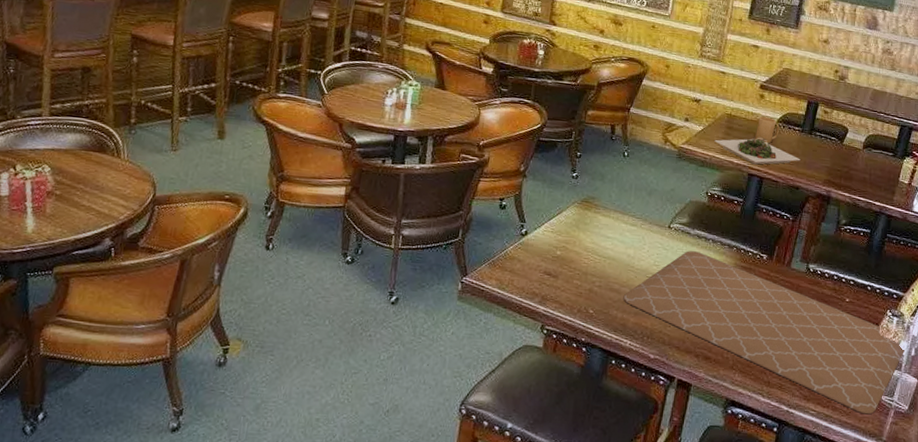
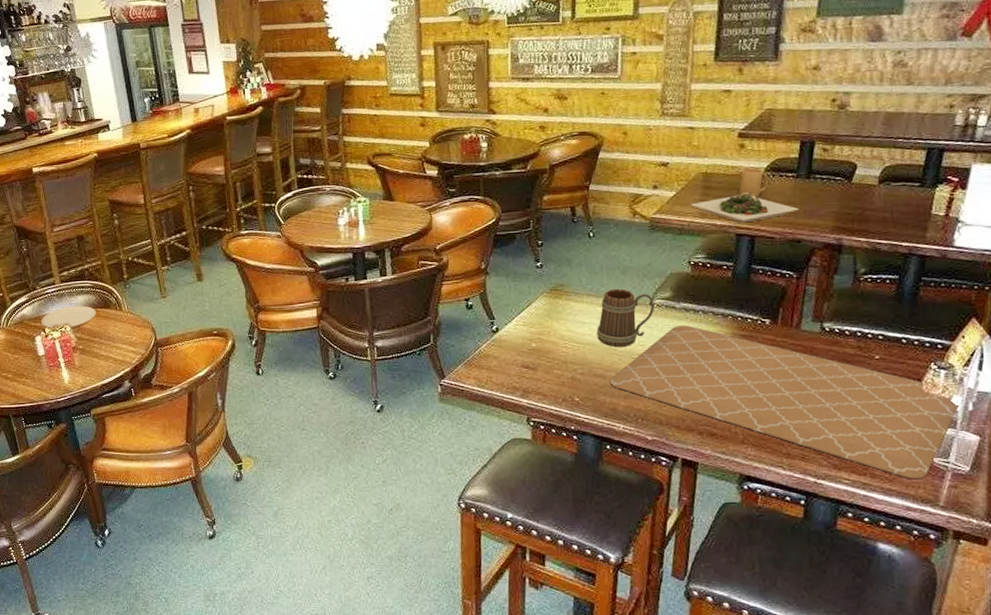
plate: none [13,144,87,170] -> present [41,306,96,329]
beer mug: none [618,208,673,265] -> present [597,288,654,347]

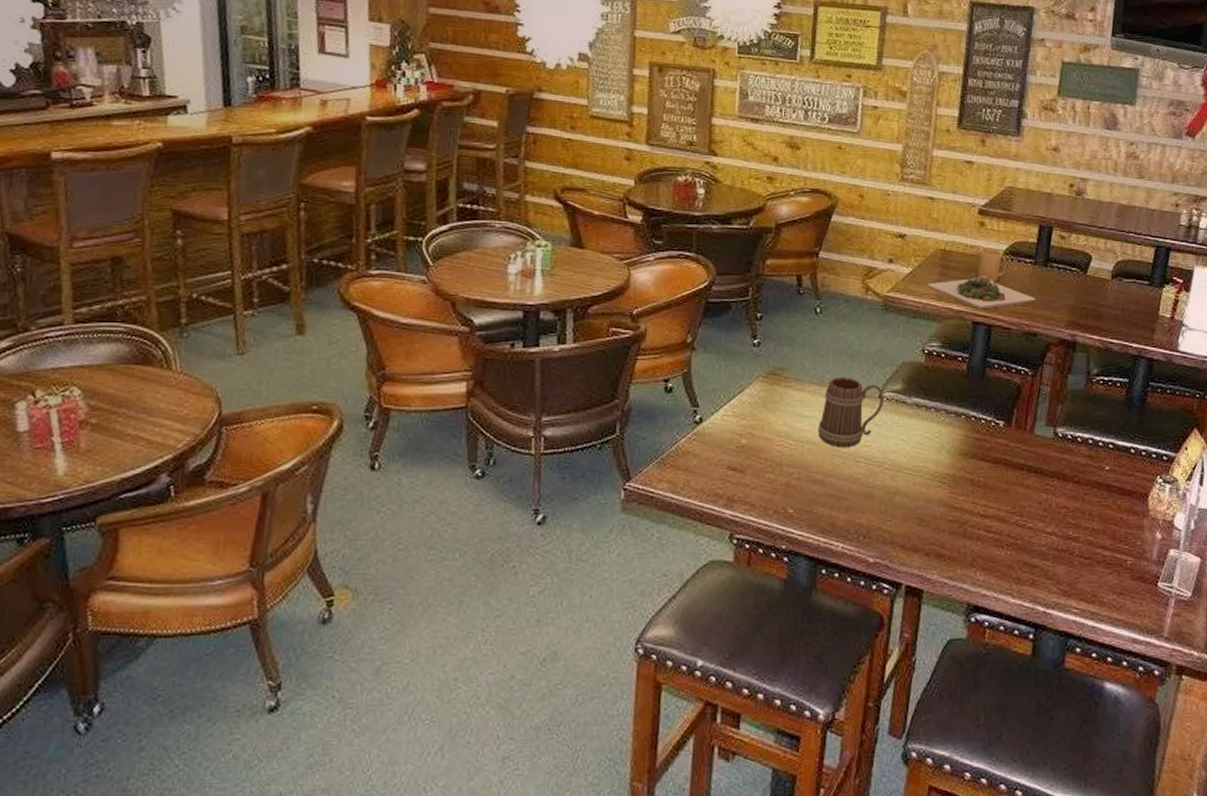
plate: present [41,306,96,329] -> none [30,359,127,393]
placemat: present [610,325,961,479] -> none [831,424,1184,607]

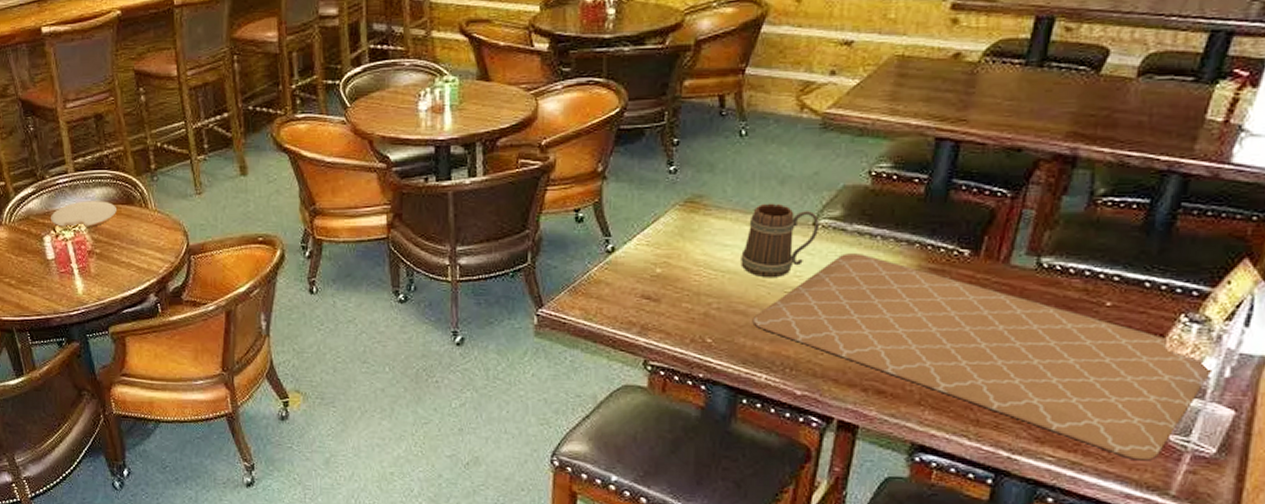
plate: none [30,359,127,393] -> present [51,201,116,228]
placemat: none [831,424,1184,607] -> present [754,253,1216,461]
salad: present [927,275,1036,310] -> none [878,82,1024,123]
mug: present [978,249,1007,281] -> none [945,51,987,89]

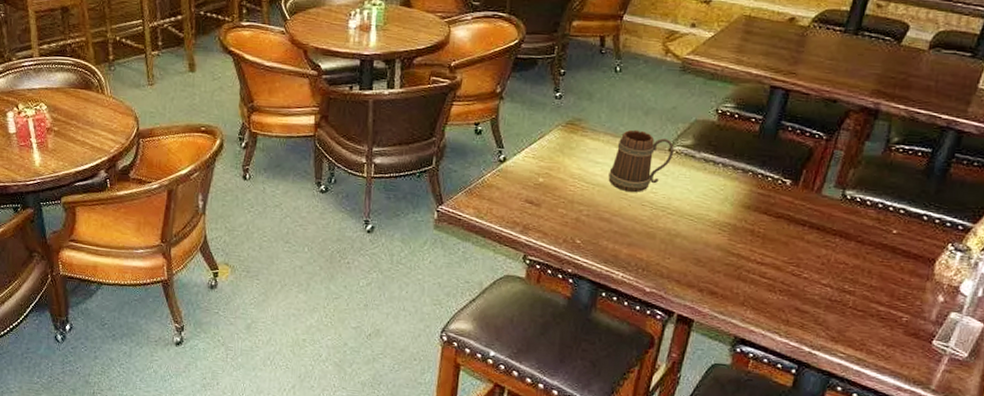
plate: present [51,201,116,228] -> none [15,83,75,108]
placemat: present [754,253,1216,461] -> none [616,176,972,361]

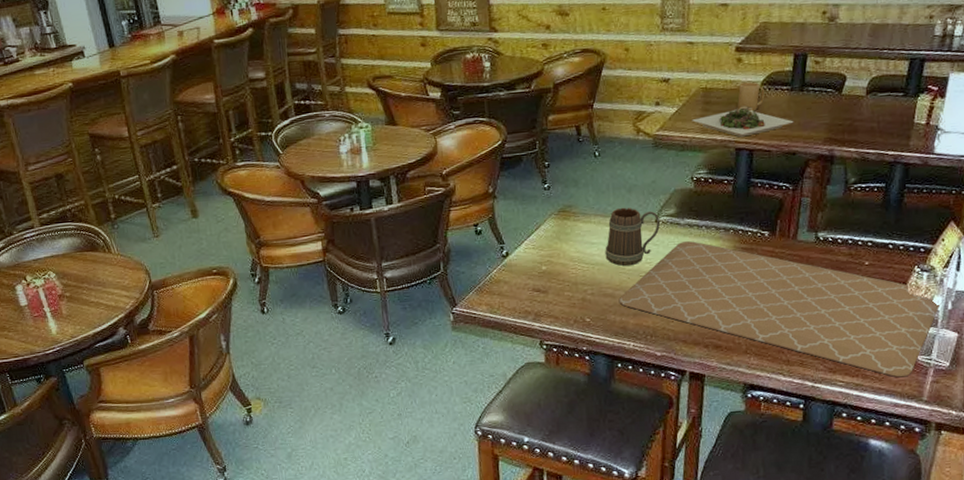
placemat: none [616,176,972,361] -> present [620,241,942,378]
salad: none [728,41,841,75] -> present [692,106,794,137]
mug: none [781,16,815,48] -> present [737,82,765,110]

